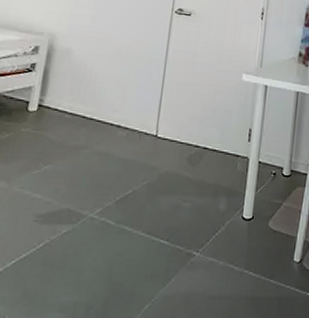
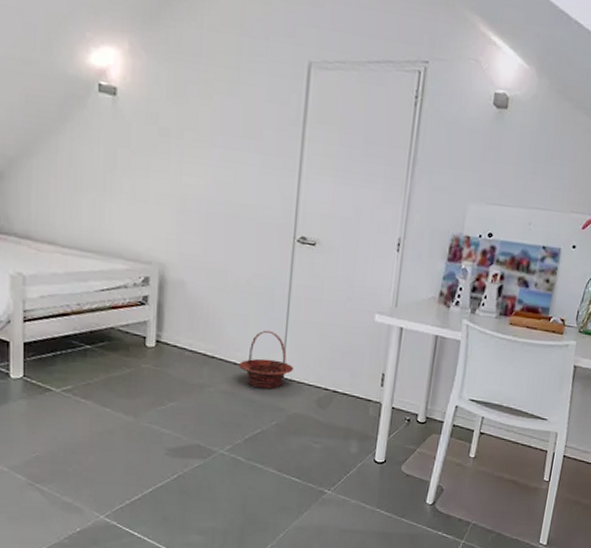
basket: none [114,91,168,148] -> present [238,330,294,389]

